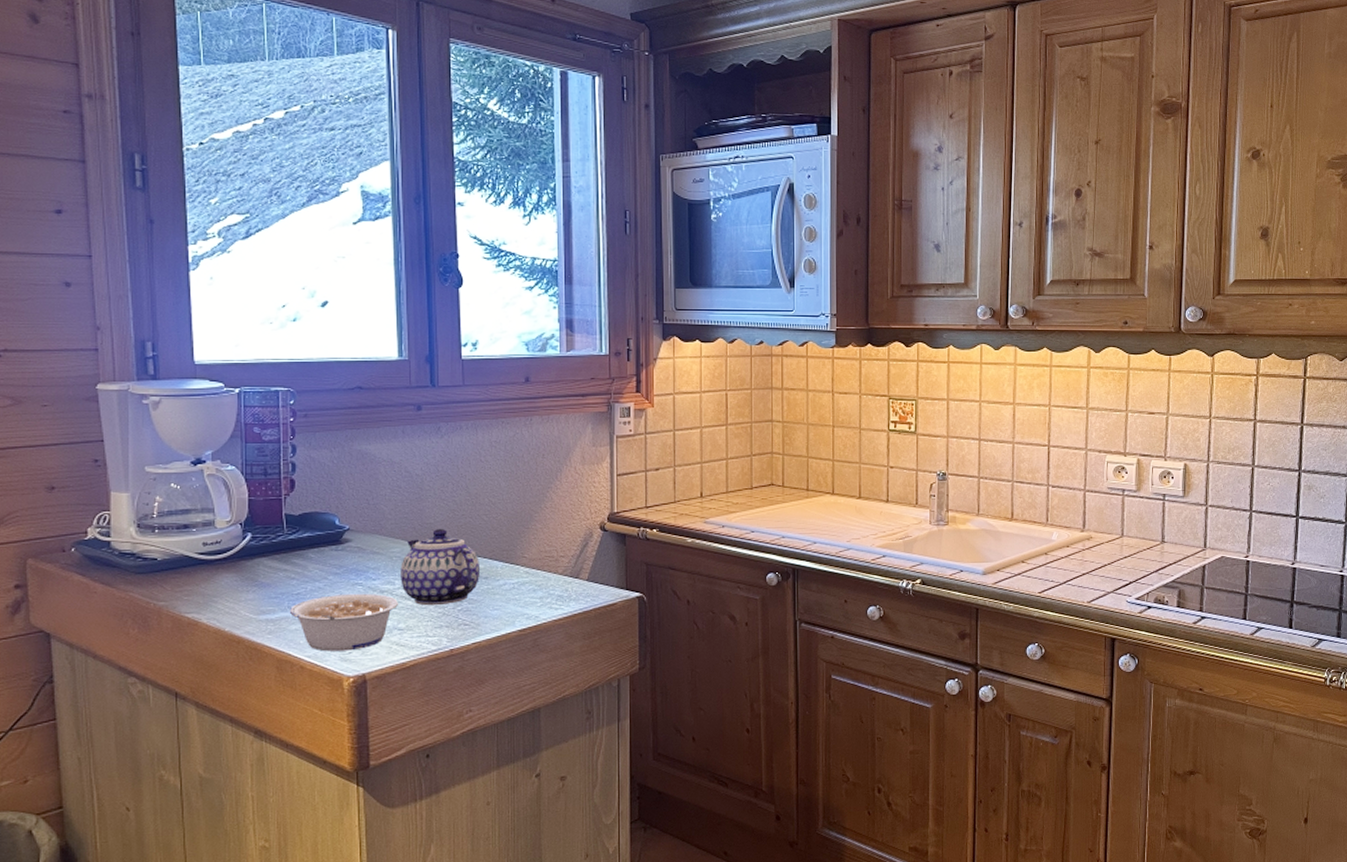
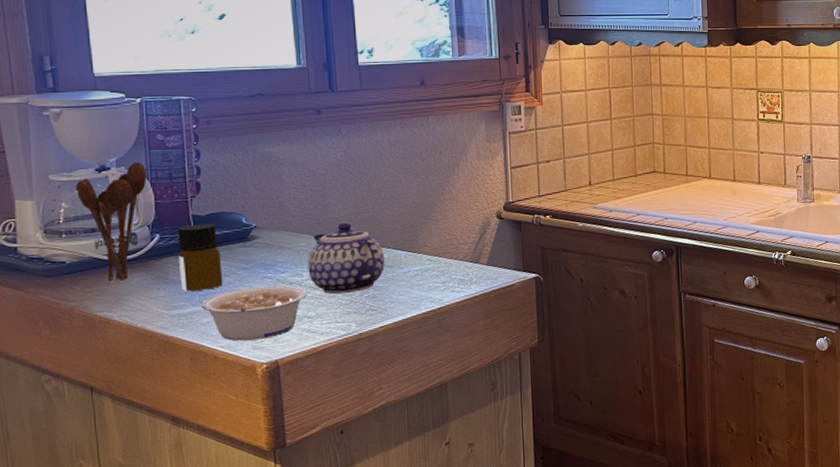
utensil holder: none [170,456,242,582] -> present [75,162,147,282]
bottle: none [270,523,313,595] -> present [177,223,223,291]

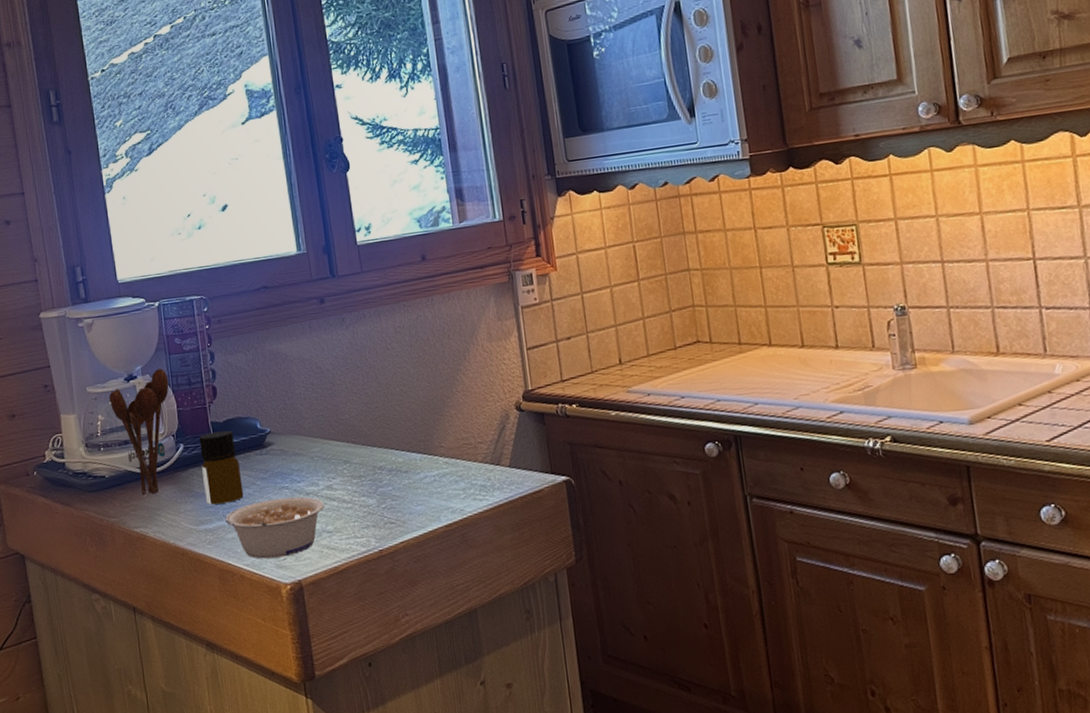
teapot: present [308,222,384,295] -> none [322,423,400,506]

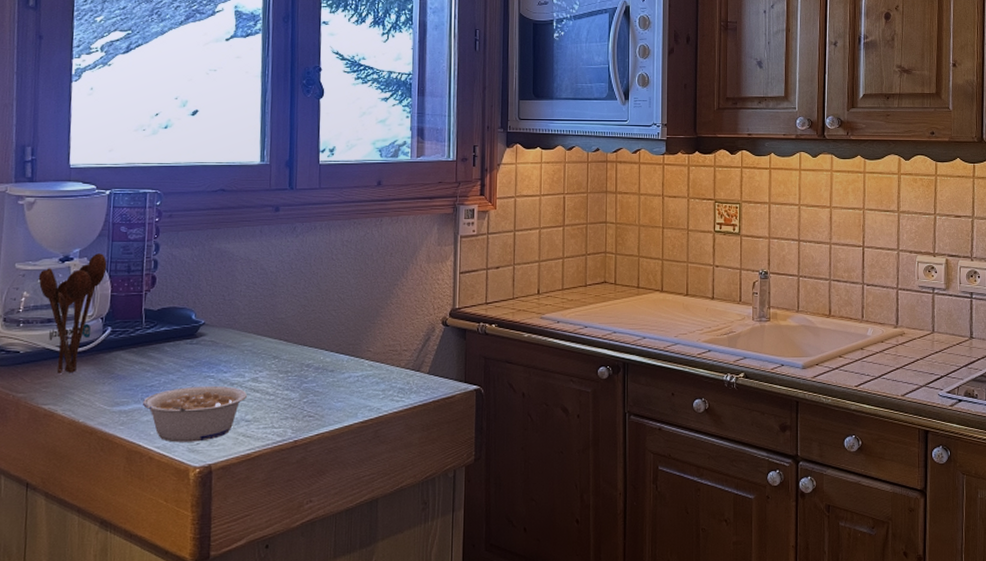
bottle: present [199,430,244,505] -> none [126,318,168,387]

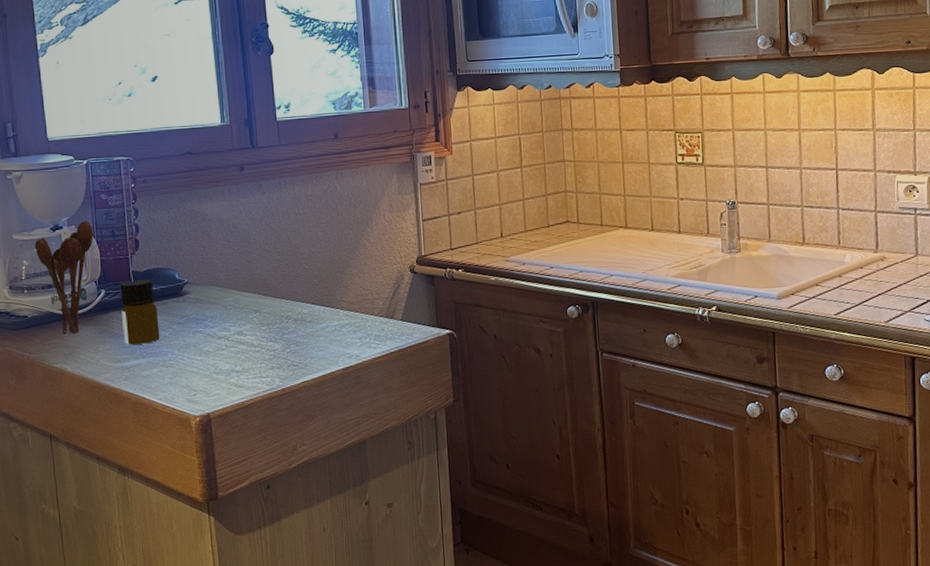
bottle: none [126,318,168,387] -> present [120,279,160,345]
legume: present [143,385,247,443] -> none [142,340,234,394]

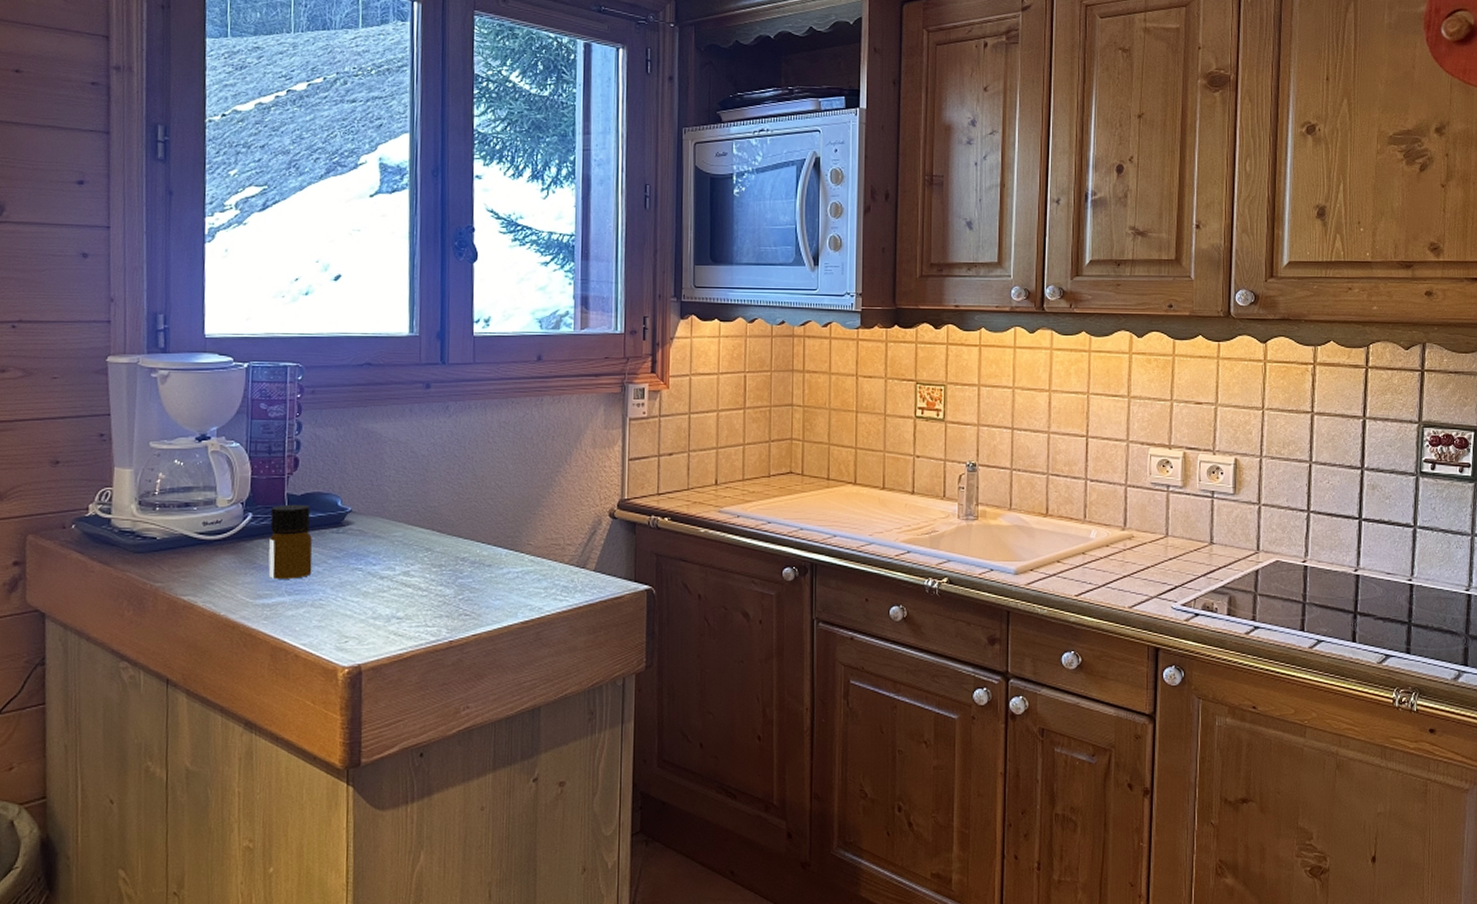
utensil holder: present [34,221,94,336] -> none [174,432,247,563]

